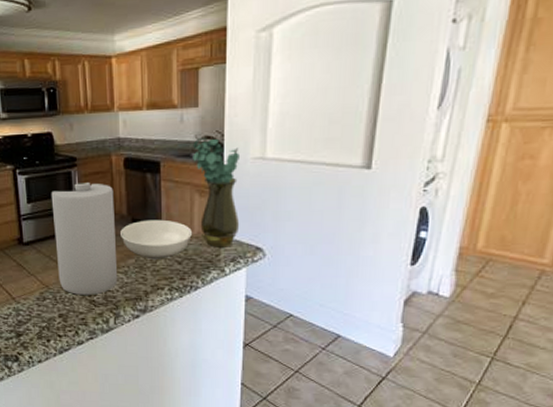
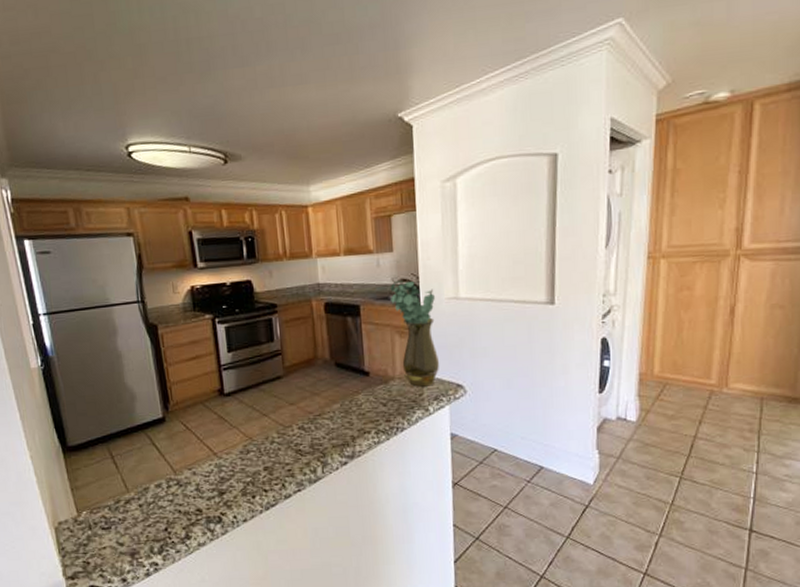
paper towel holder: present [51,181,118,295] -> none [252,327,324,445]
bowl: present [120,219,193,260] -> none [324,362,396,403]

